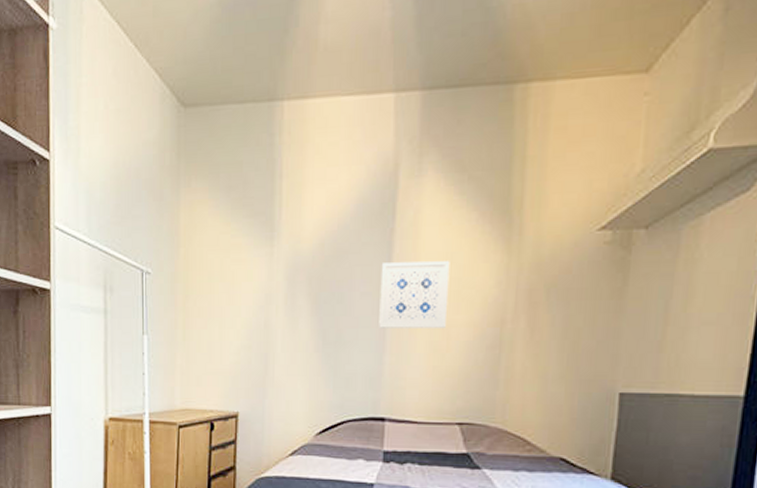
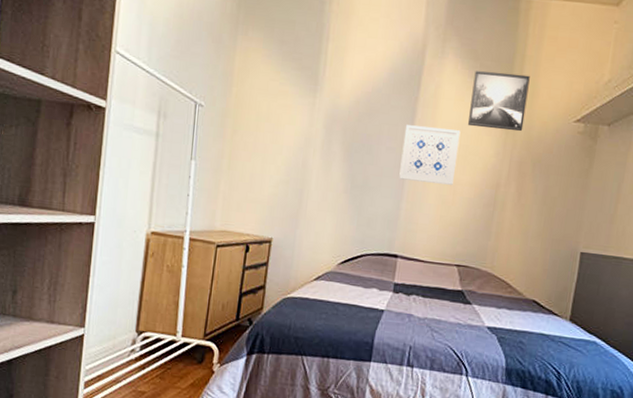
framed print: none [459,180,534,254] -> present [468,70,530,132]

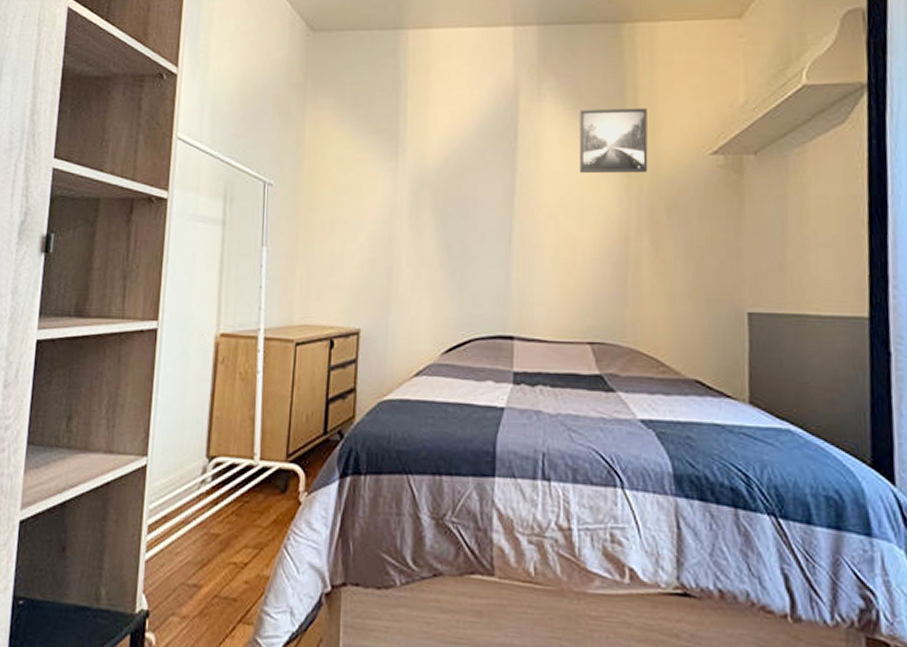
wall art: present [399,125,461,185] -> none [505,180,572,245]

